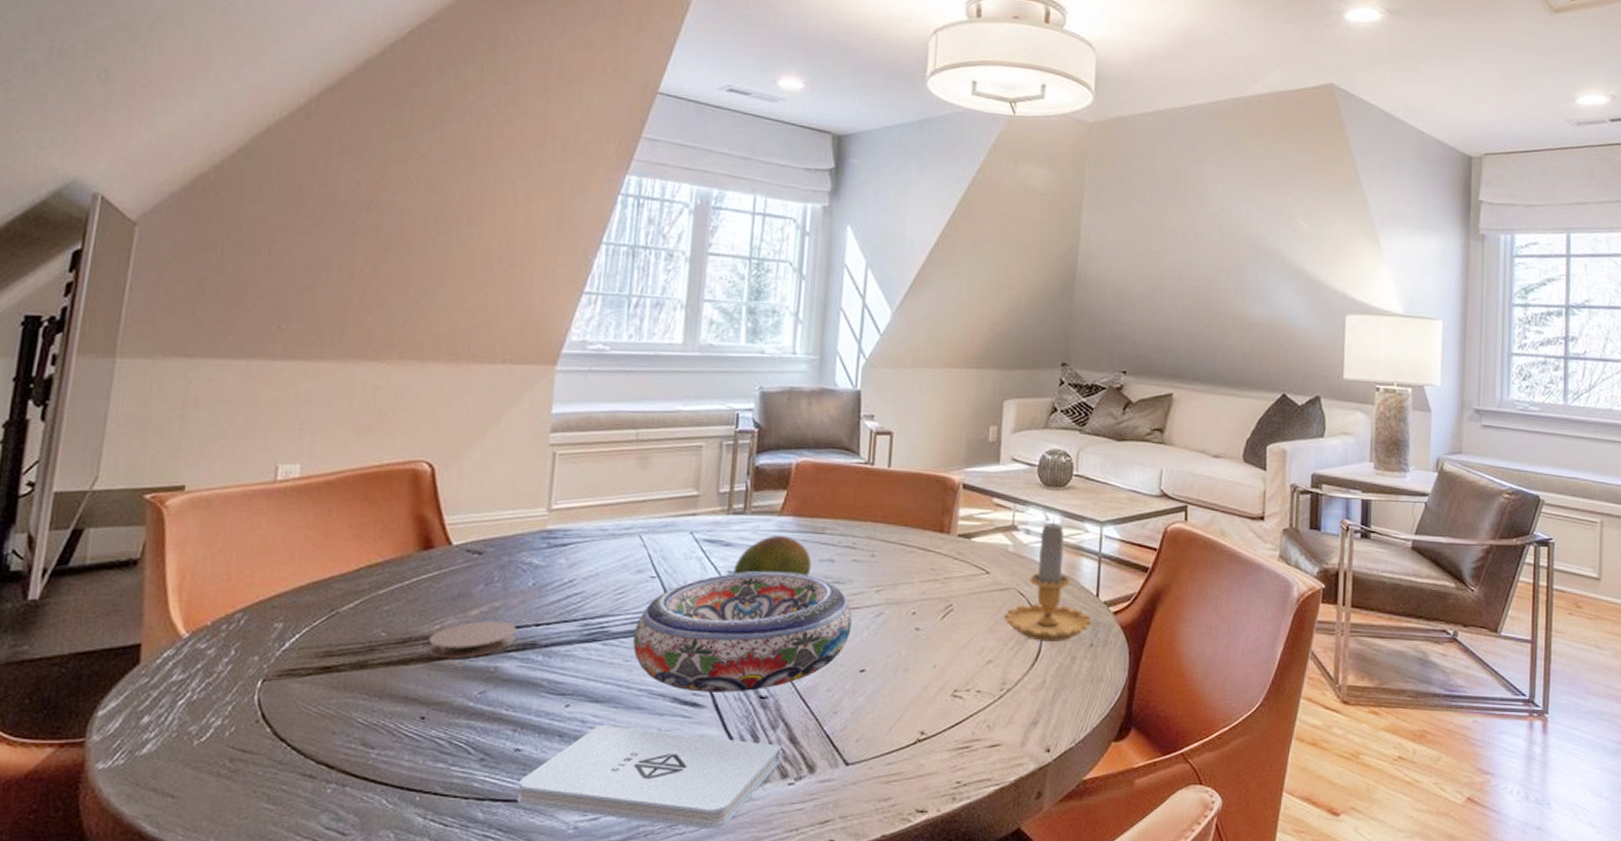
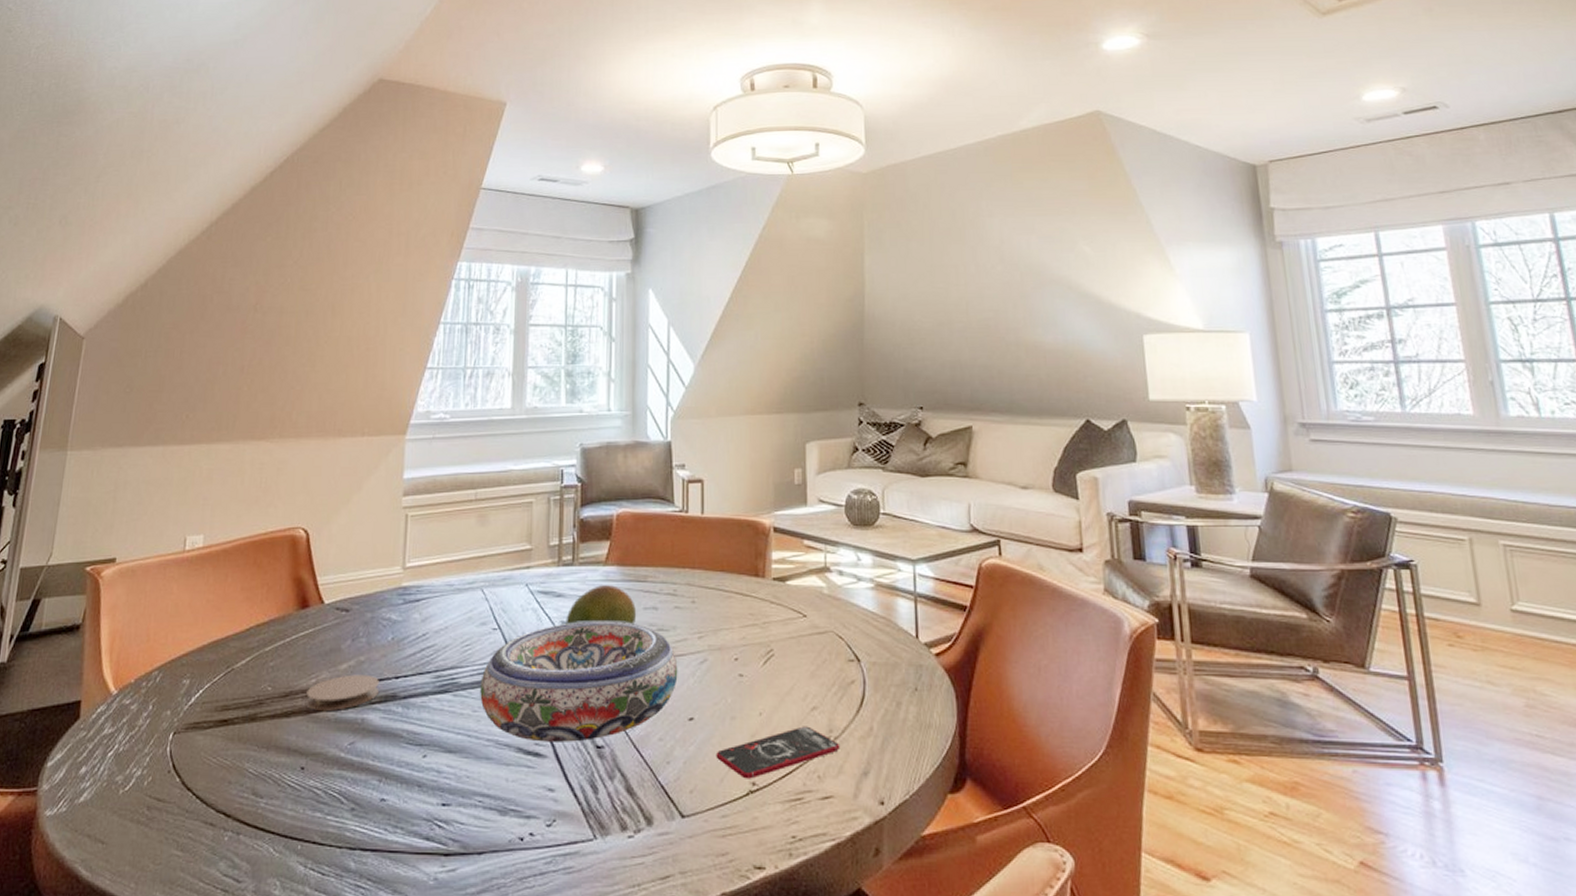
notepad: present [517,725,782,829] -> none [383,776,620,883]
smartphone: none [885,678,1012,729] -> present [716,726,840,779]
candle: present [1004,518,1092,642] -> none [825,558,915,686]

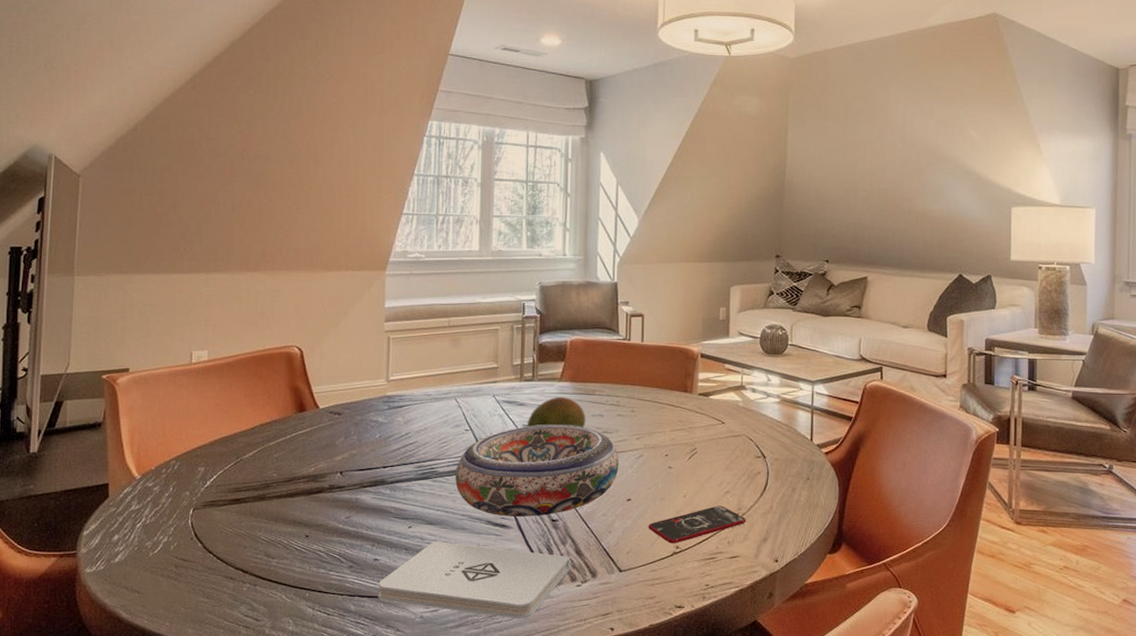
coaster: present [306,674,379,710] -> none [307,464,369,492]
notepad: none [383,776,620,883] -> present [378,542,571,619]

